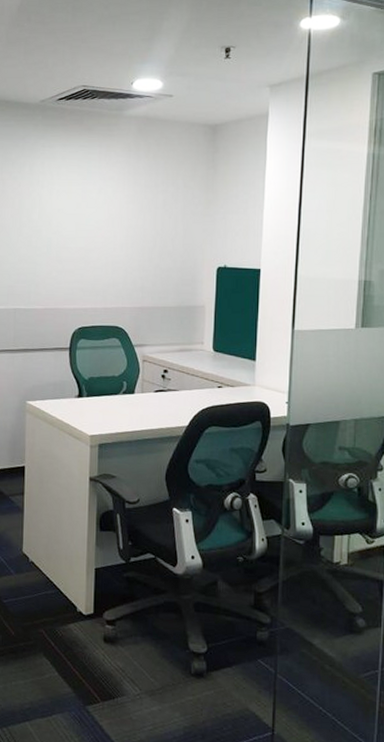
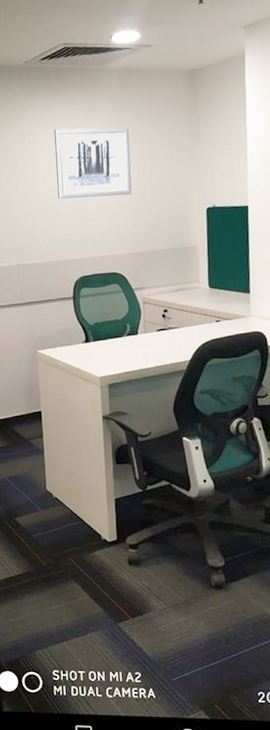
wall art: none [63,172,143,246] -> present [53,127,132,199]

